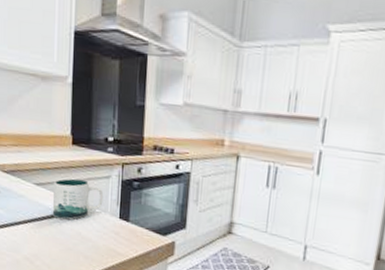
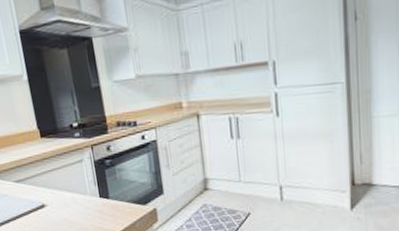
mug: present [52,178,104,220] -> none [32,168,82,210]

